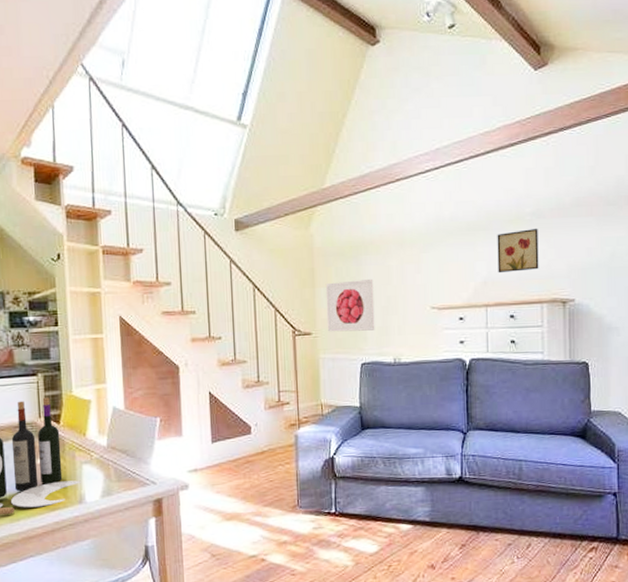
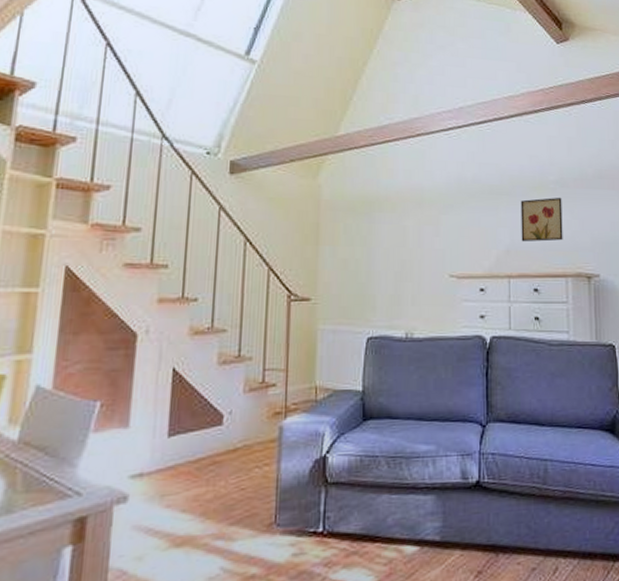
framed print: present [325,278,375,332] -> none [329,239,387,299]

